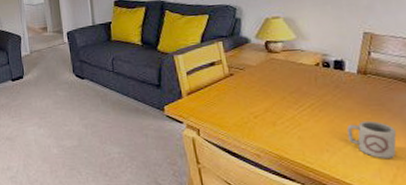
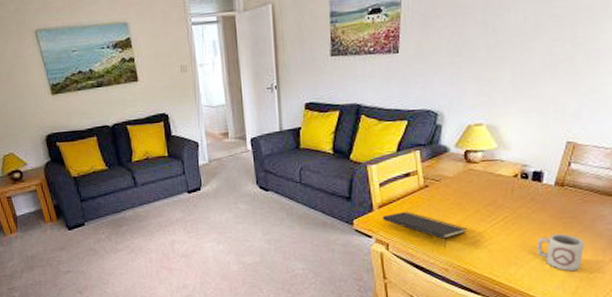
notepad: none [191,98,276,134] -> present [382,211,468,248]

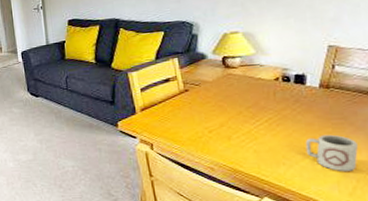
notepad: present [382,211,468,248] -> none [145,113,231,148]

